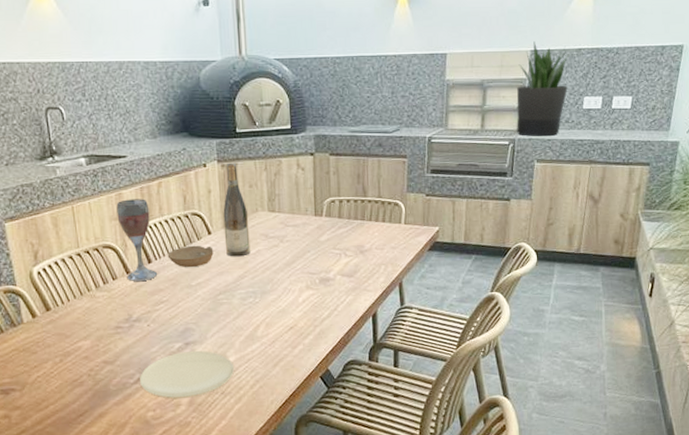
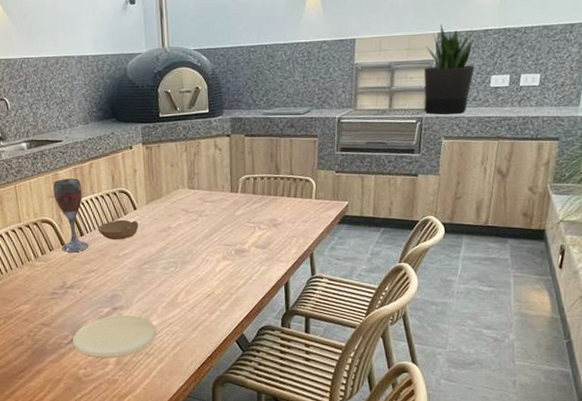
wine bottle: present [223,162,250,257] -> none [147,144,172,230]

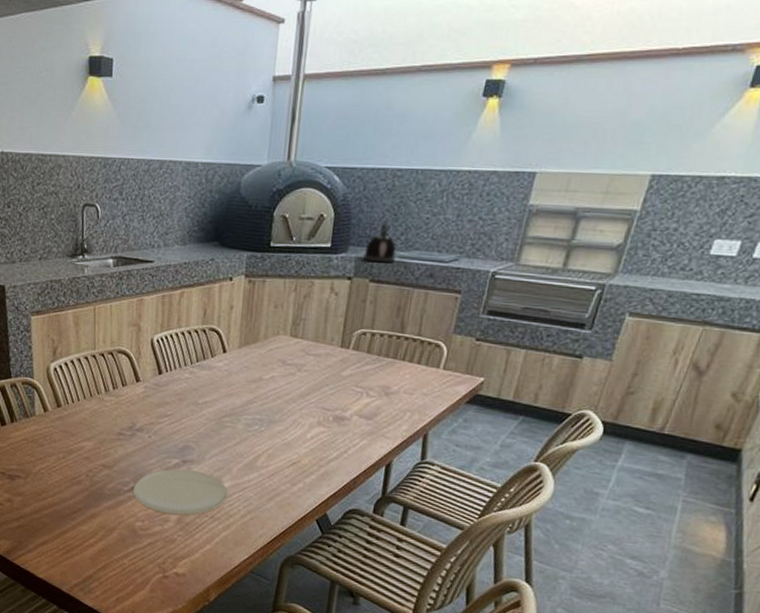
cup: present [53,178,89,253] -> none [135,306,168,392]
bowl: present [97,219,139,240] -> none [178,361,226,385]
kettle: none [236,87,262,122] -> present [363,221,397,264]
planter: present [424,24,477,115] -> none [610,163,706,285]

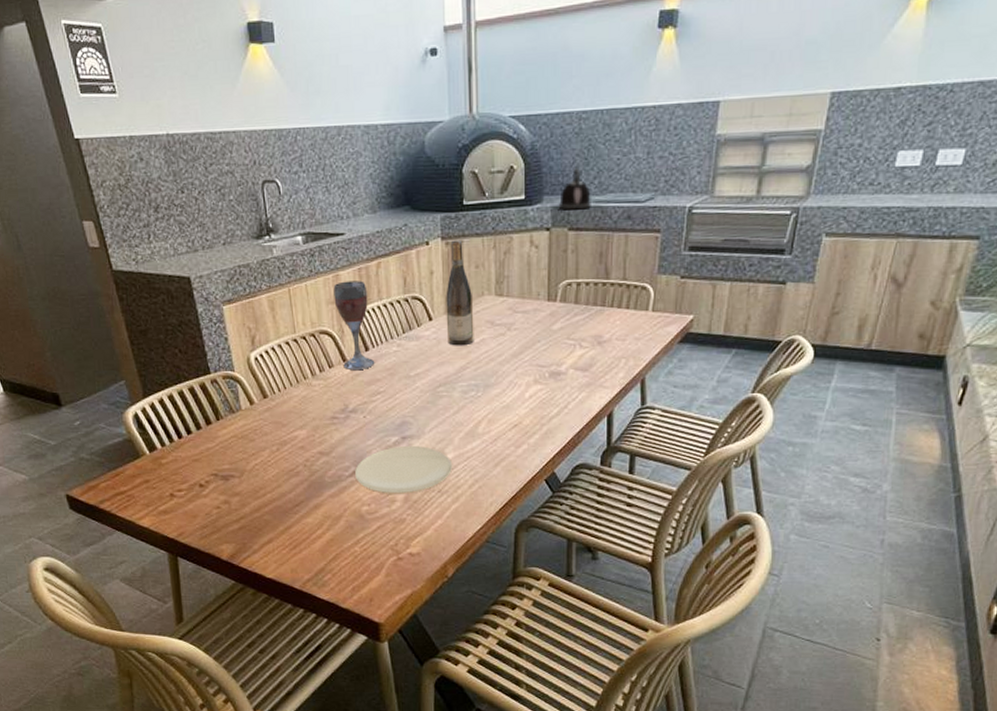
cup: none [135,306,168,392] -> present [333,281,375,371]
wine bottle: none [238,279,268,381] -> present [446,240,474,346]

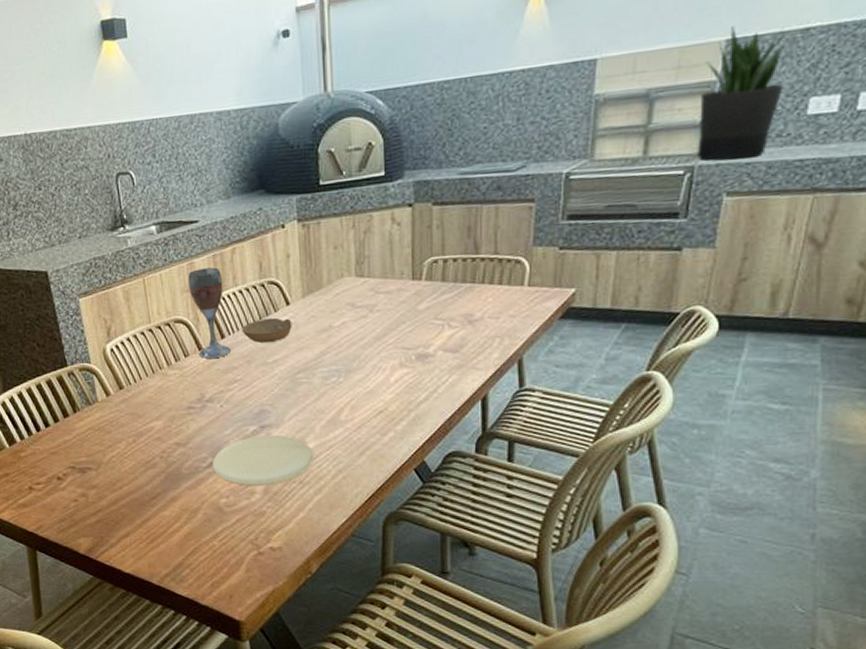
bowl: none [385,332,434,356] -> present [242,317,292,343]
wine bottle: present [446,240,474,346] -> none [303,221,334,330]
kettle: present [559,167,591,212] -> none [422,138,457,186]
planter: none [803,80,884,204] -> present [698,26,790,161]

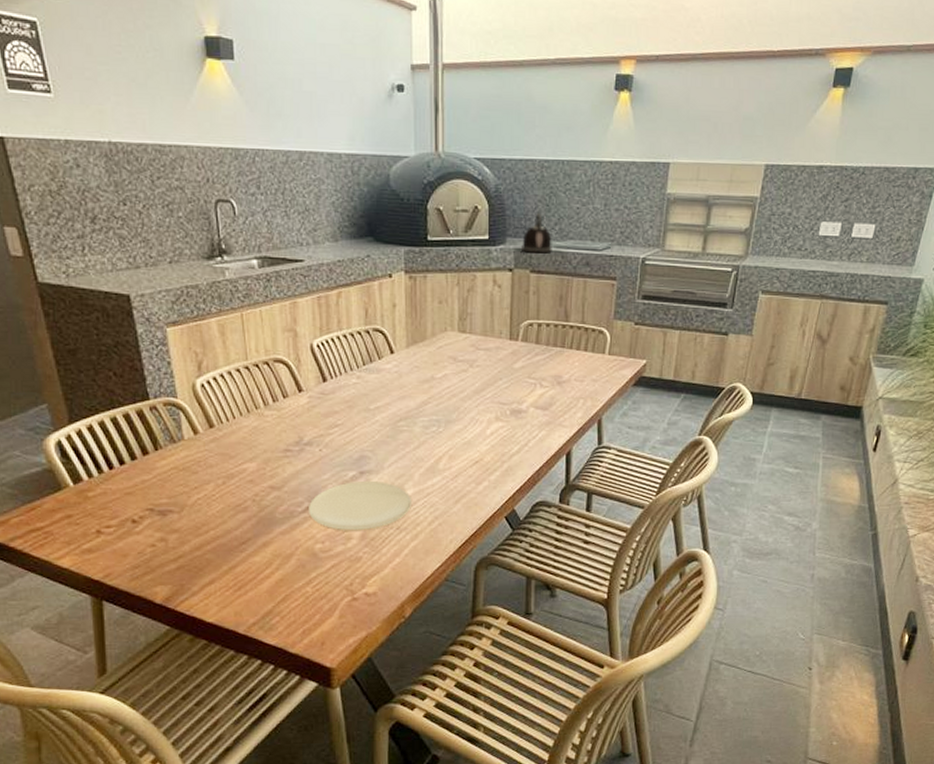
cup: present [188,267,232,359] -> none [290,309,333,402]
bowl: present [242,317,292,343] -> none [344,364,396,388]
kettle: none [422,138,457,186] -> present [522,212,552,254]
planter: present [698,26,790,161] -> none [742,154,809,264]

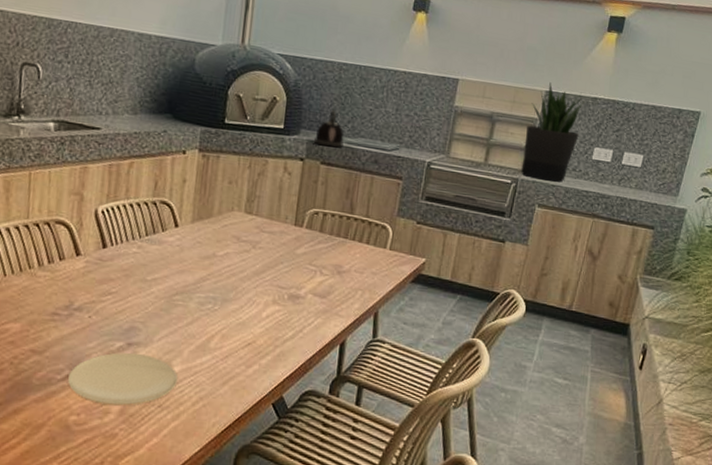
planter: none [742,154,809,264] -> present [521,82,585,182]

